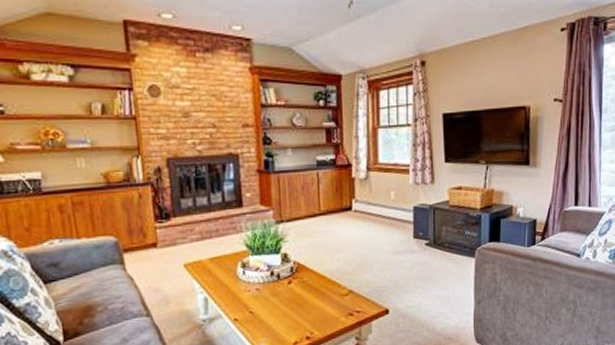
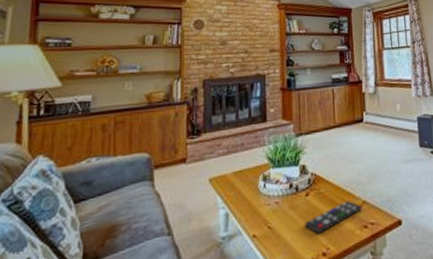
remote control: none [286,290,349,319] -> present [304,201,363,234]

